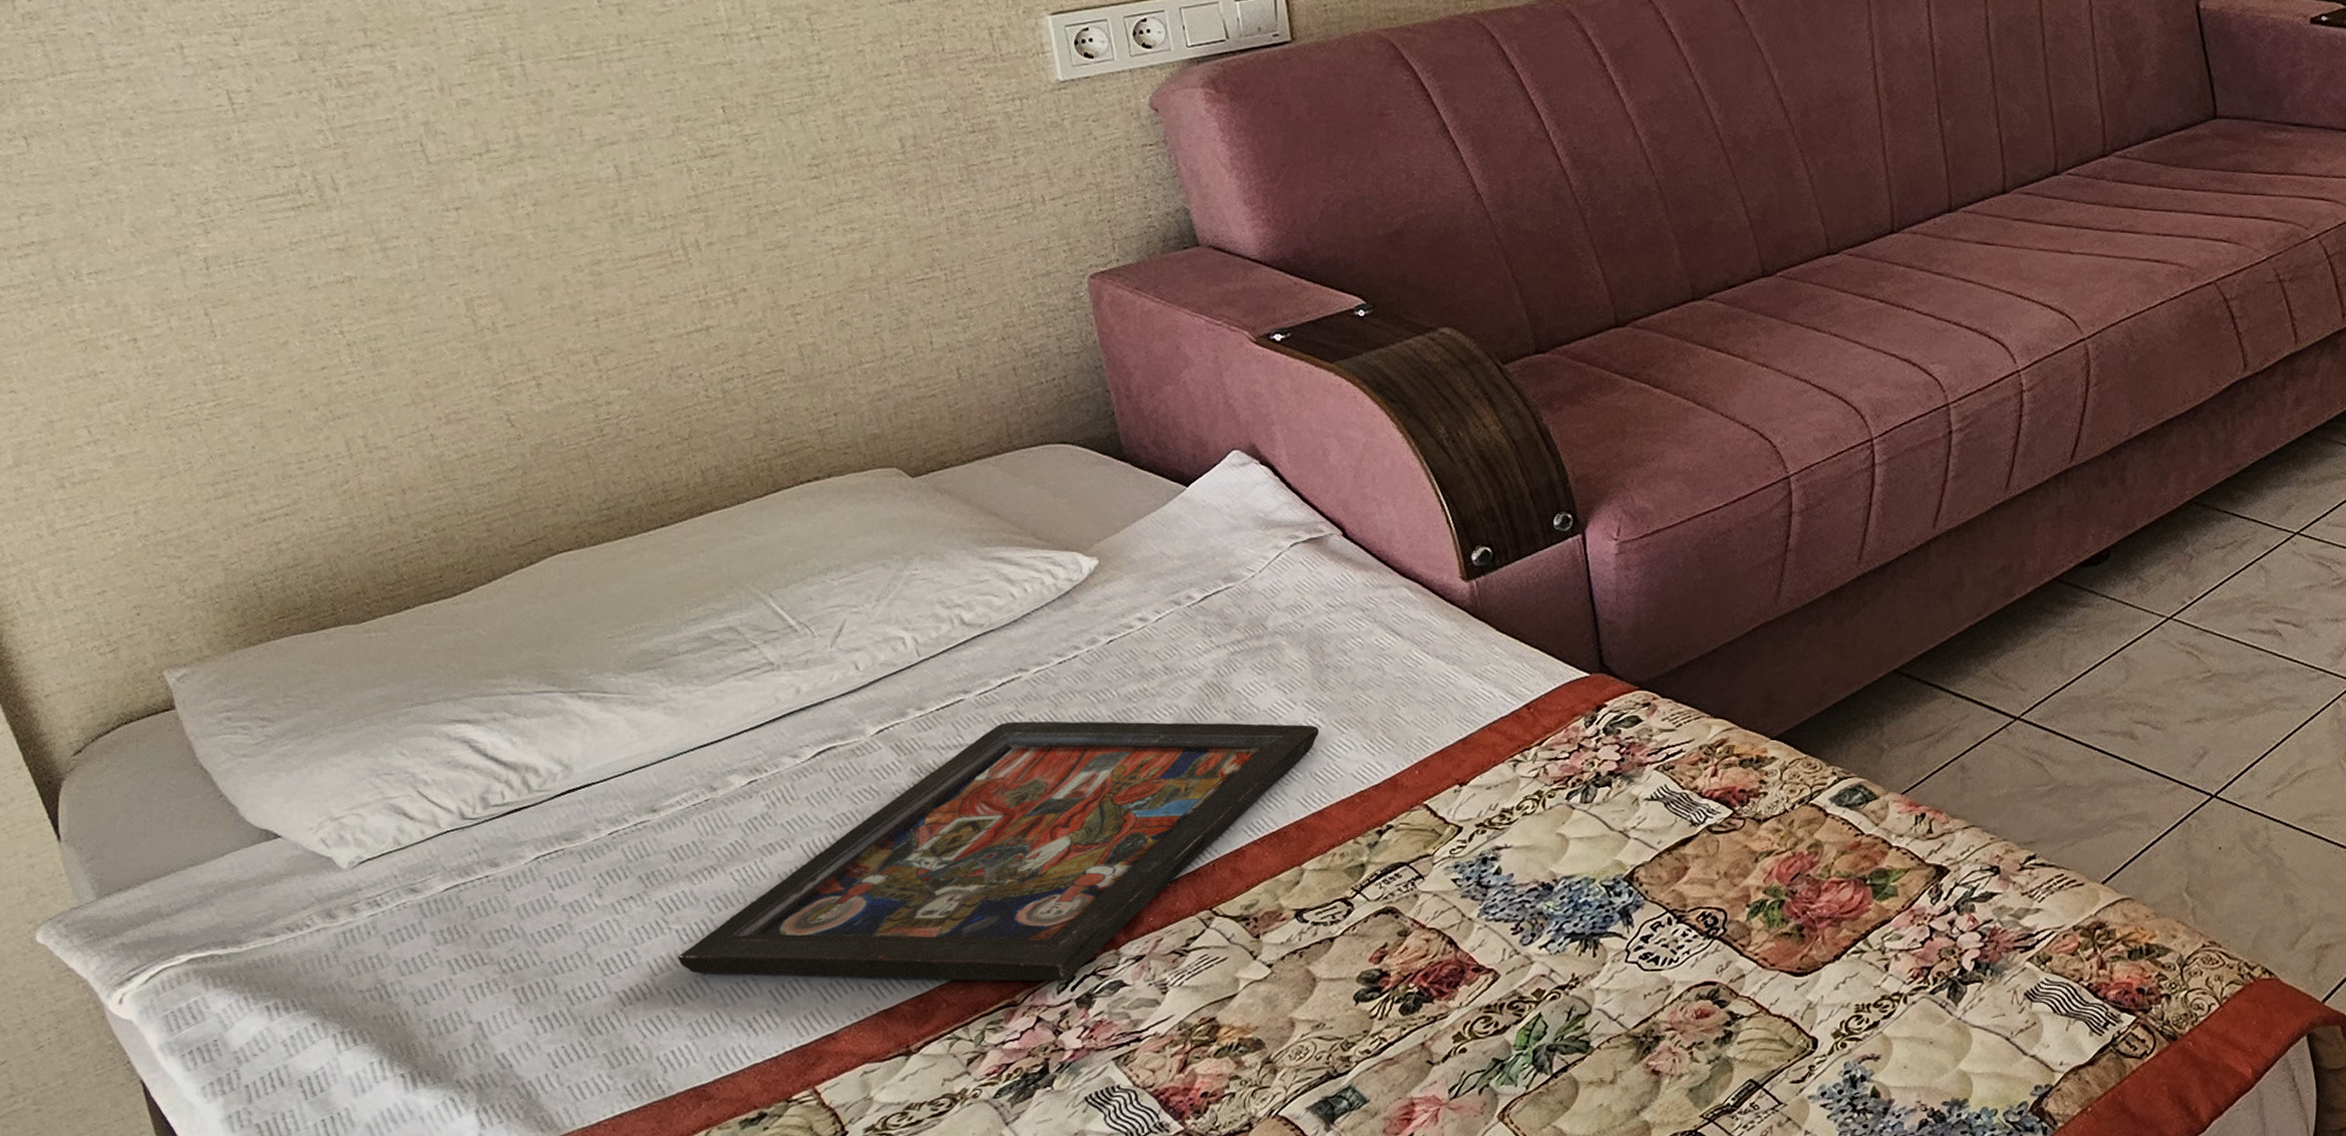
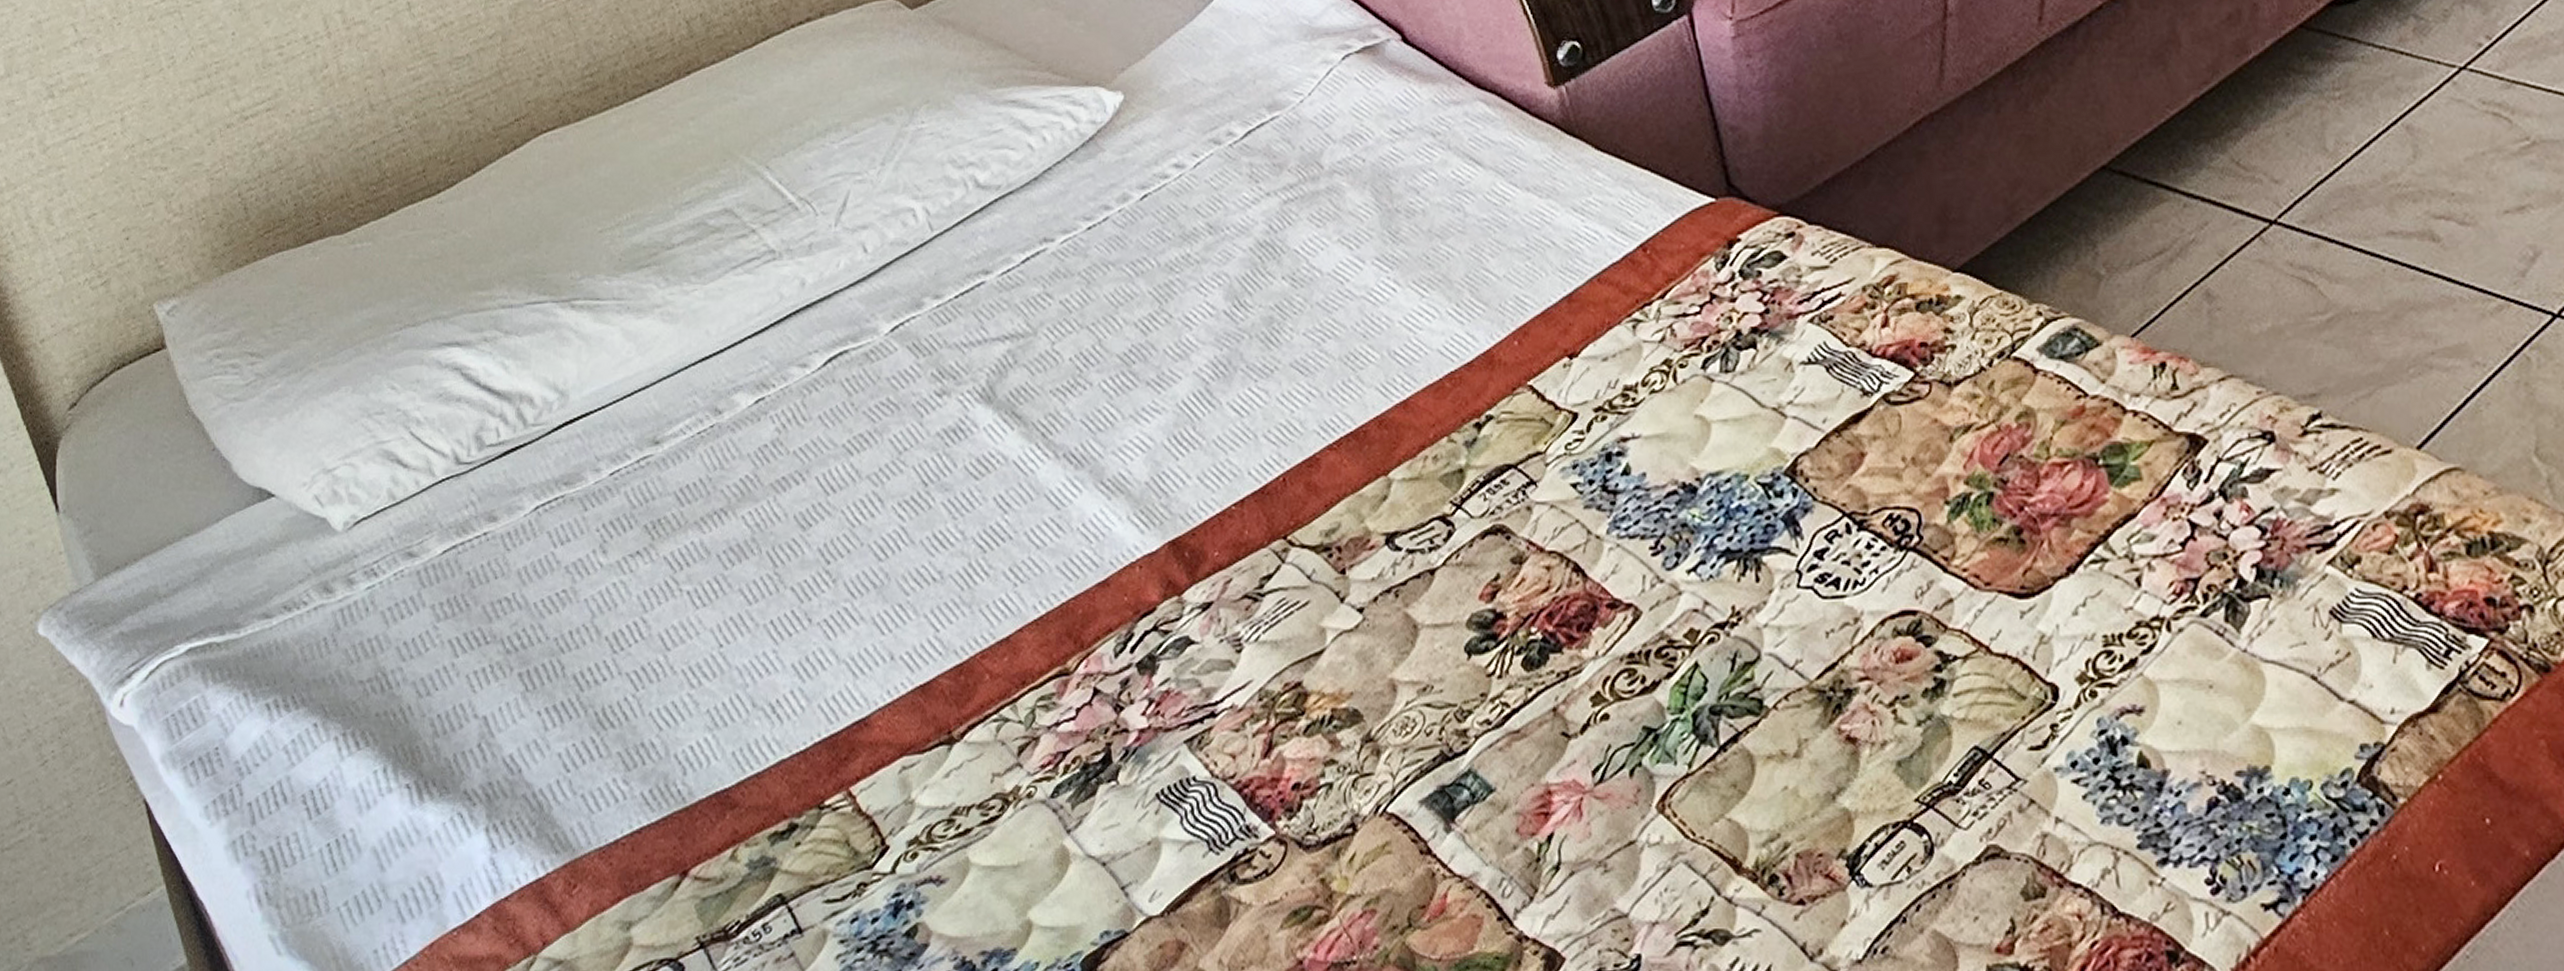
decorative tray: present [677,722,1319,981] -> none [690,288,1395,646]

